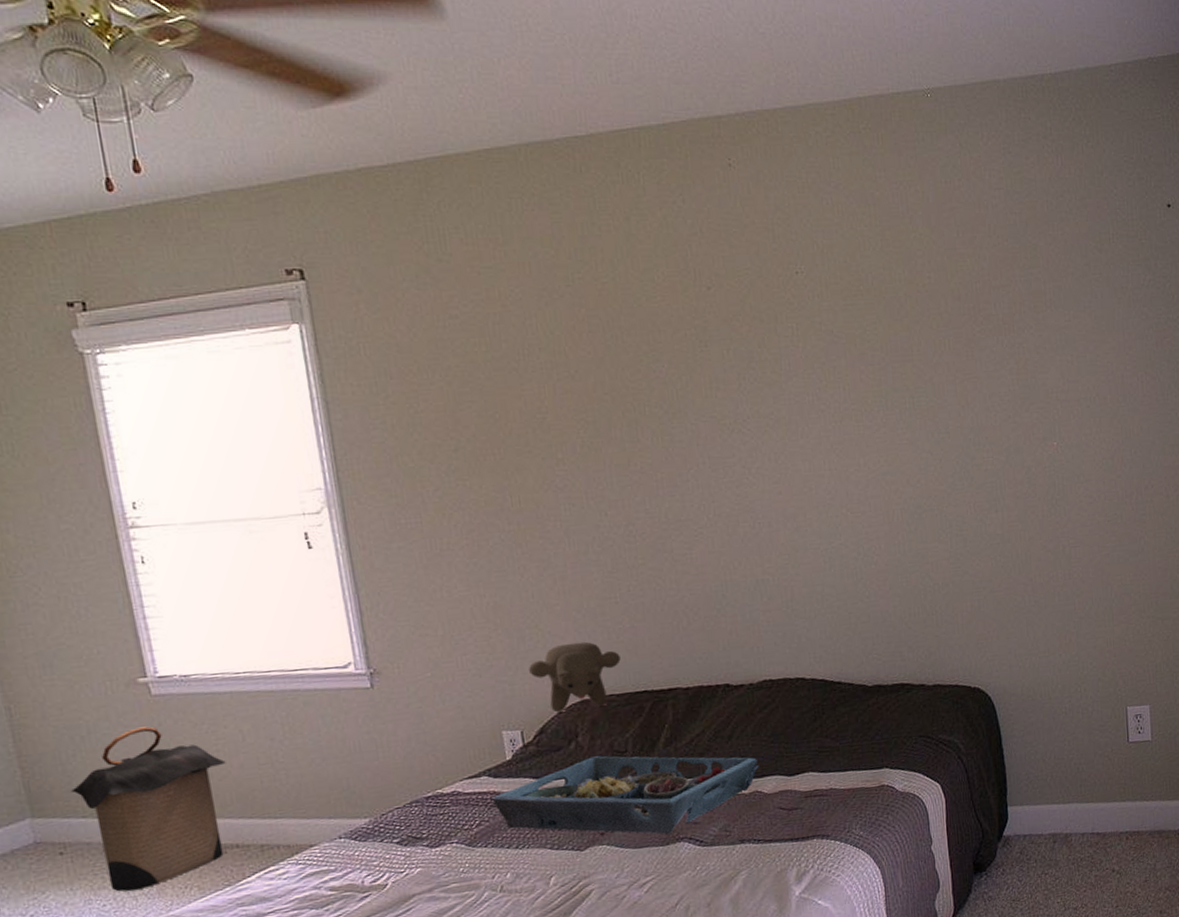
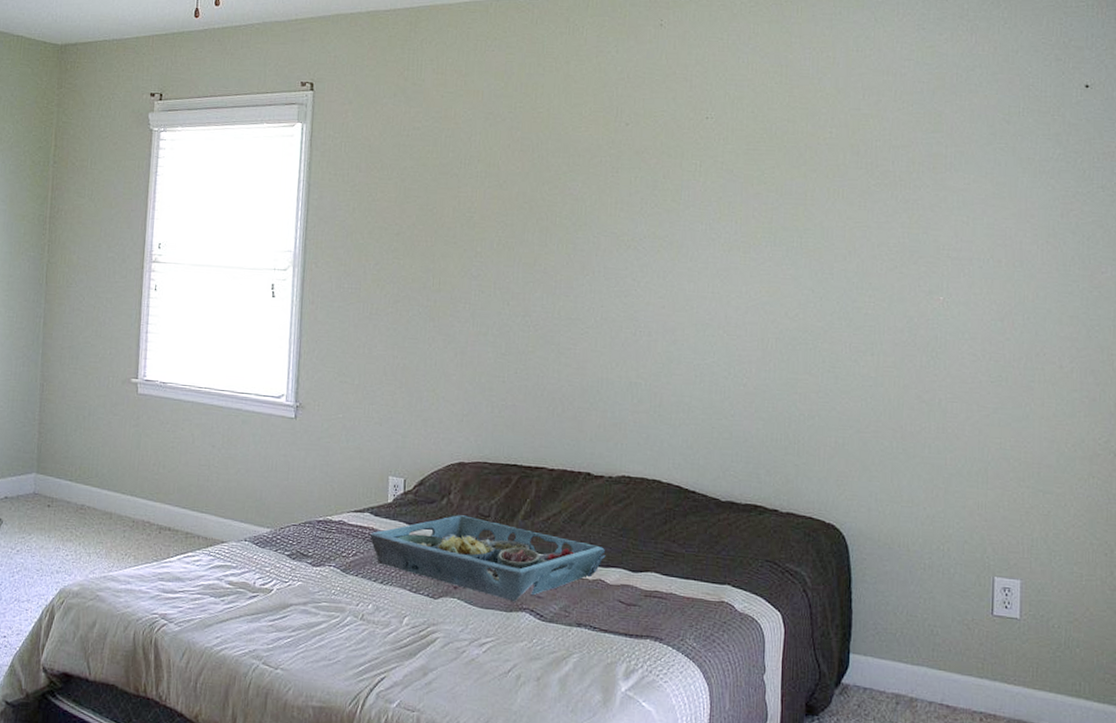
laundry hamper: present [71,726,226,892] -> none [67,417,177,548]
teddy bear: present [528,641,621,713] -> none [420,410,499,471]

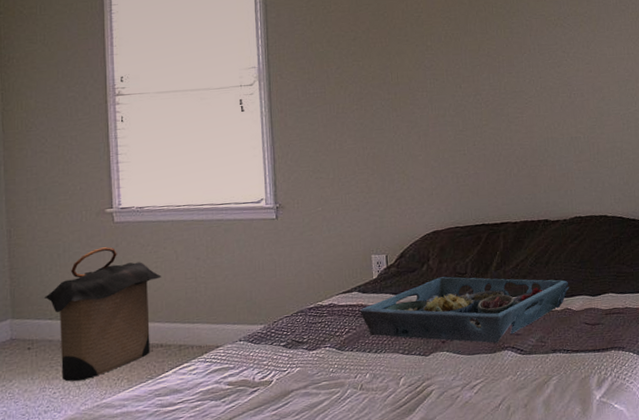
laundry hamper: none [67,417,177,548] -> present [45,247,162,382]

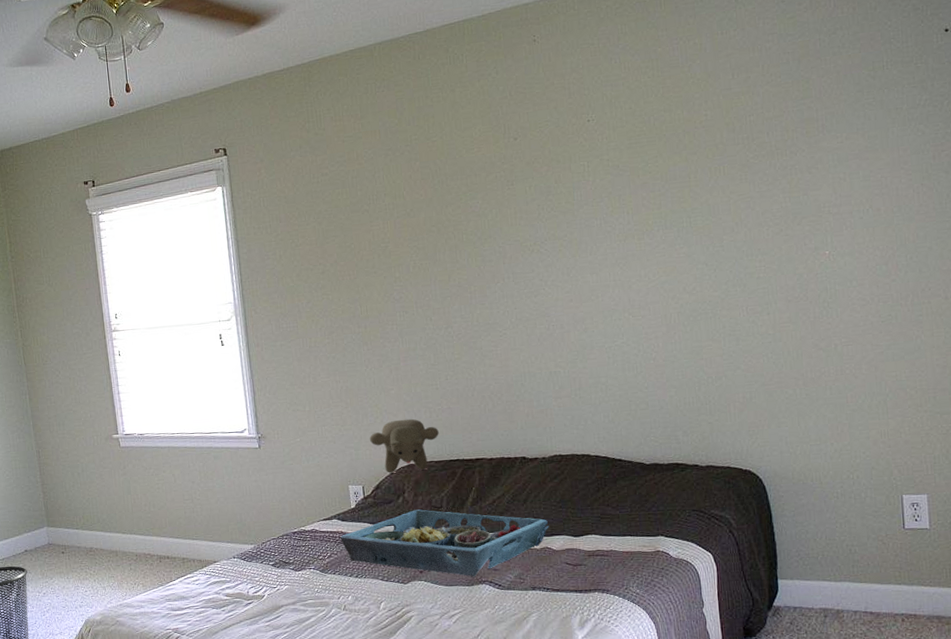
laundry hamper: present [45,247,162,382] -> none [71,468,164,583]
teddy bear: none [394,184,465,241] -> present [369,418,439,473]

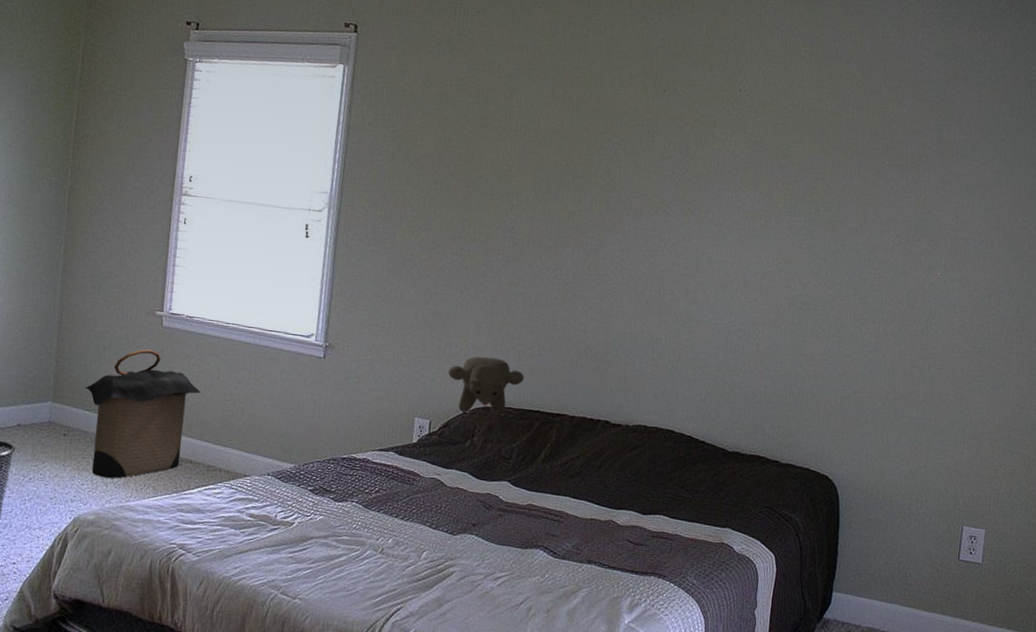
laundry hamper: none [71,468,164,583] -> present [86,349,201,479]
serving tray: present [340,509,549,577] -> none [393,456,618,540]

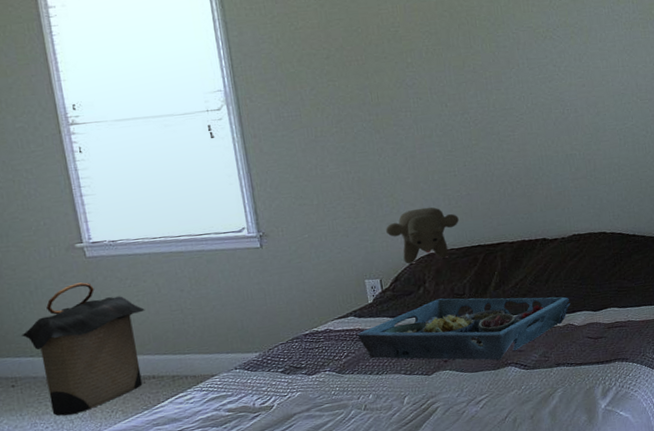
serving tray: none [393,456,618,540] -> present [357,297,571,361]

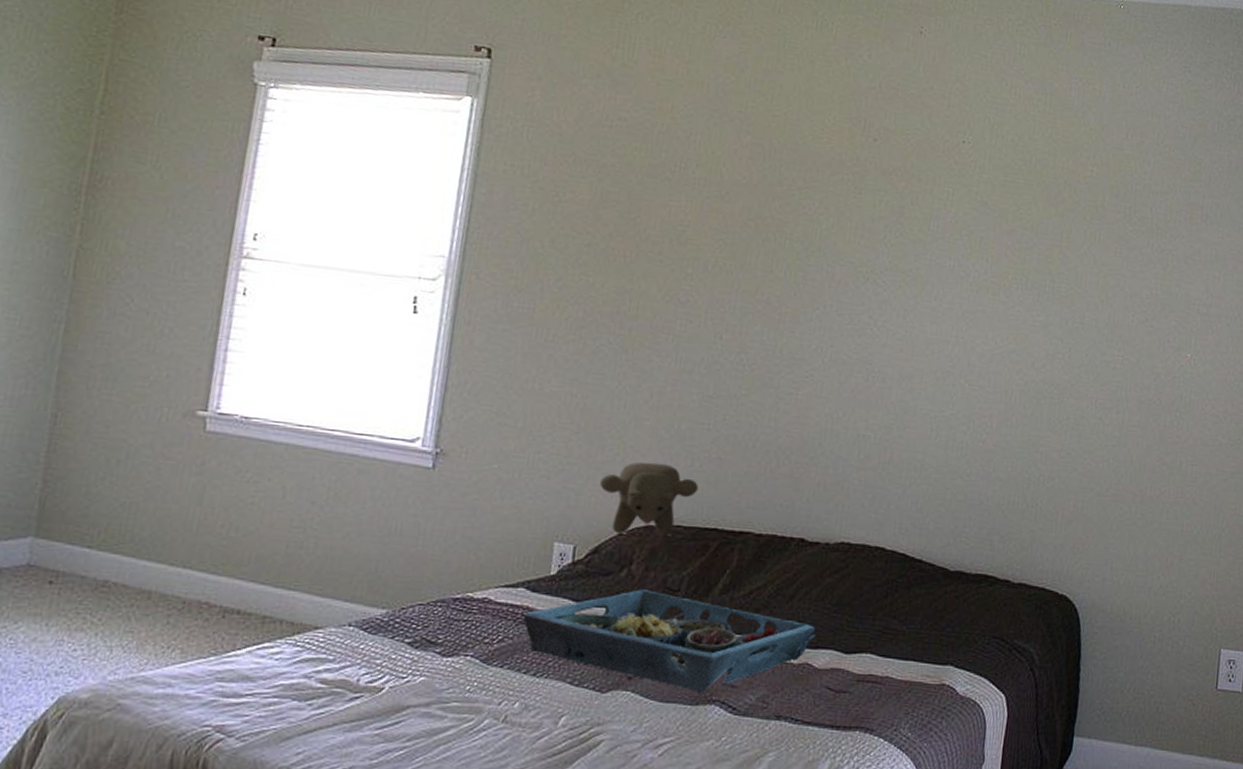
laundry hamper: present [22,282,145,416] -> none [87,462,258,640]

